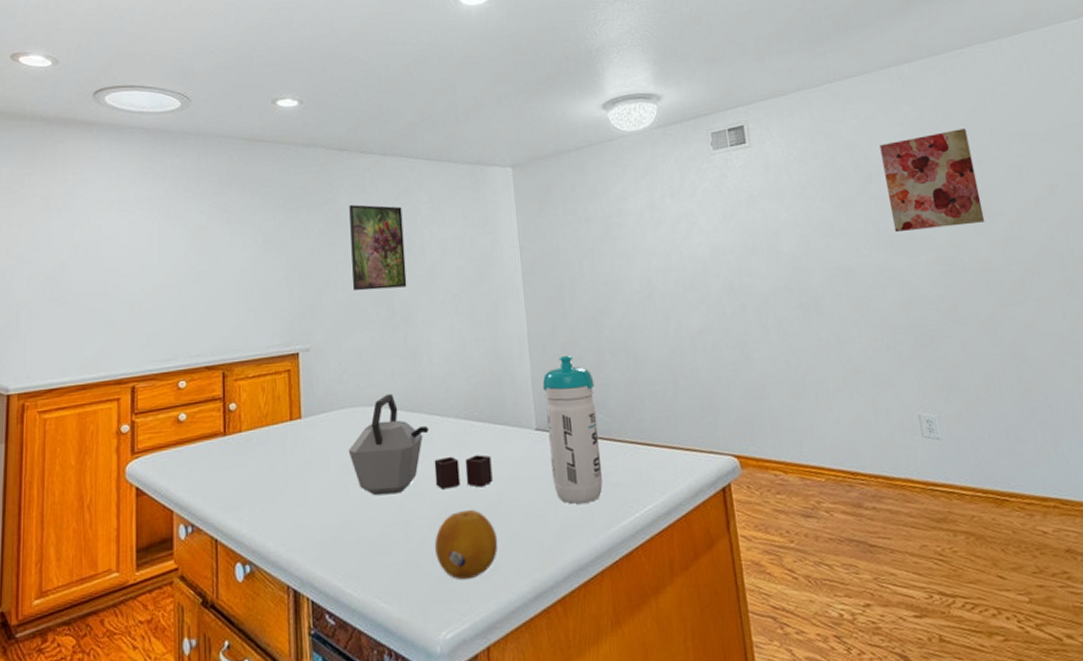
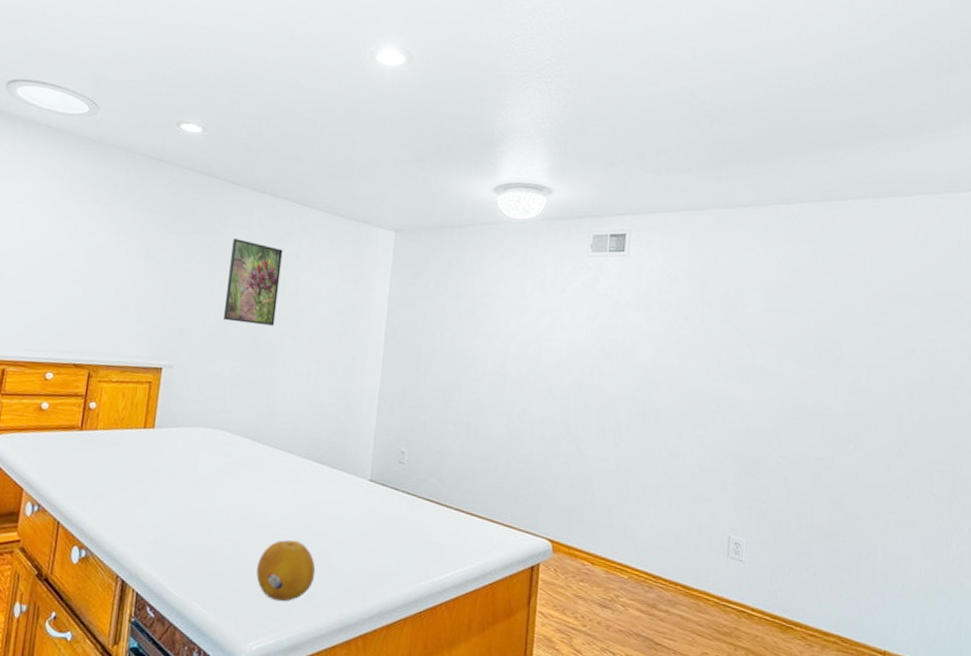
kettle: present [348,393,493,496] -> none [192,421,323,523]
water bottle: present [542,355,603,504] -> none [376,418,433,555]
wall art: present [879,128,985,233] -> none [747,277,840,371]

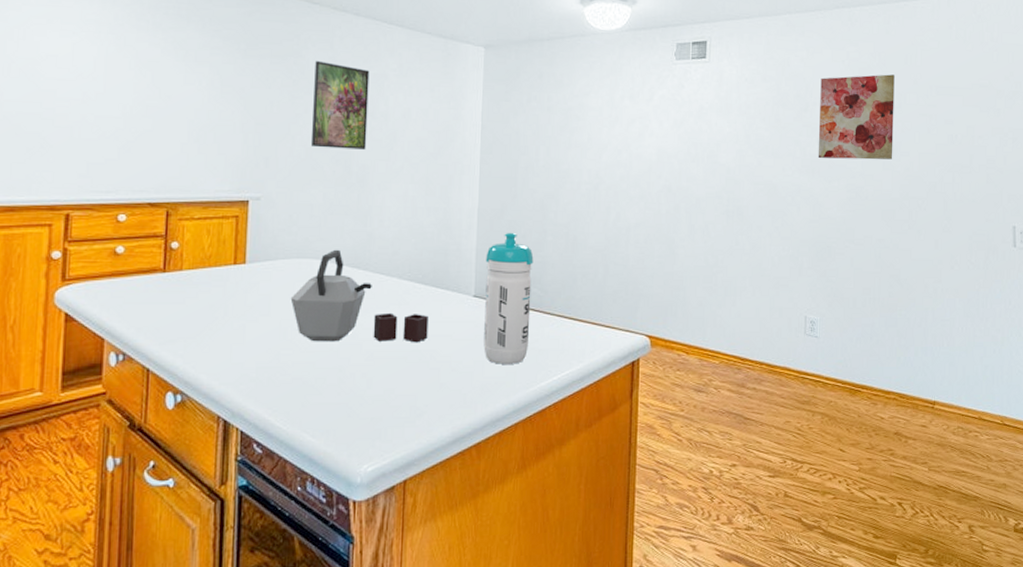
kettle: none [192,421,323,523] -> present [290,249,429,343]
fruit: present [256,540,316,602] -> none [366,362,426,423]
water bottle: none [376,418,433,555] -> present [484,232,534,364]
wall art: none [747,277,840,371] -> present [818,74,895,160]

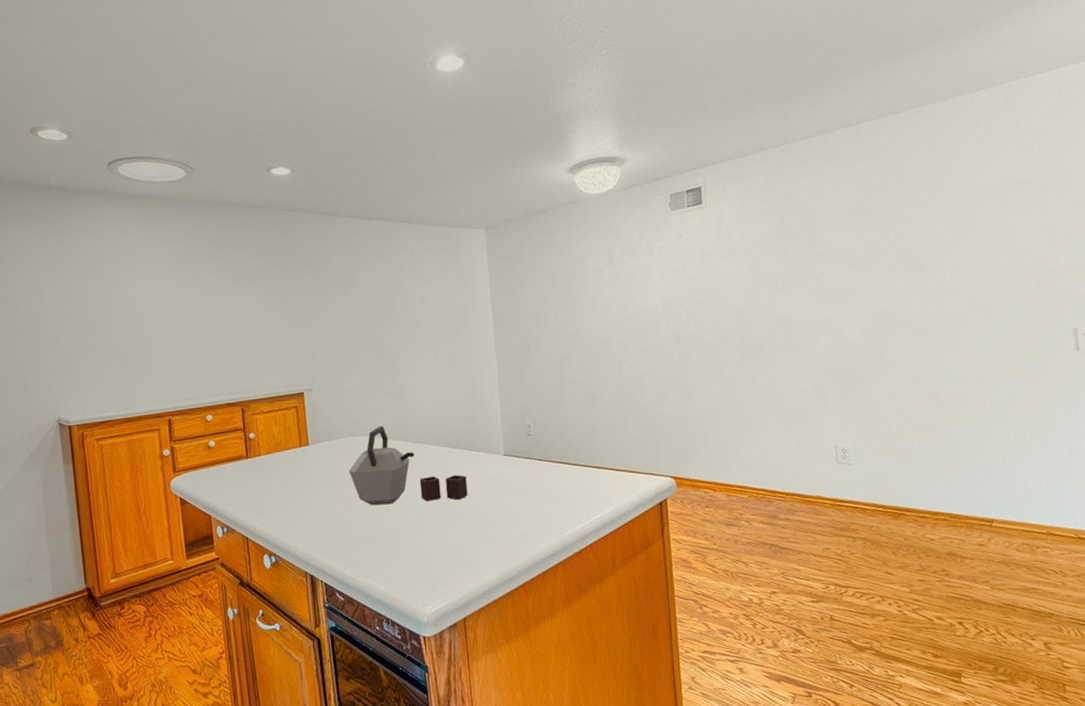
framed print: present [310,61,370,150] -> none [340,264,393,340]
water bottle: present [484,232,534,364] -> none [510,394,560,514]
wall art: present [818,74,895,160] -> none [829,187,920,286]

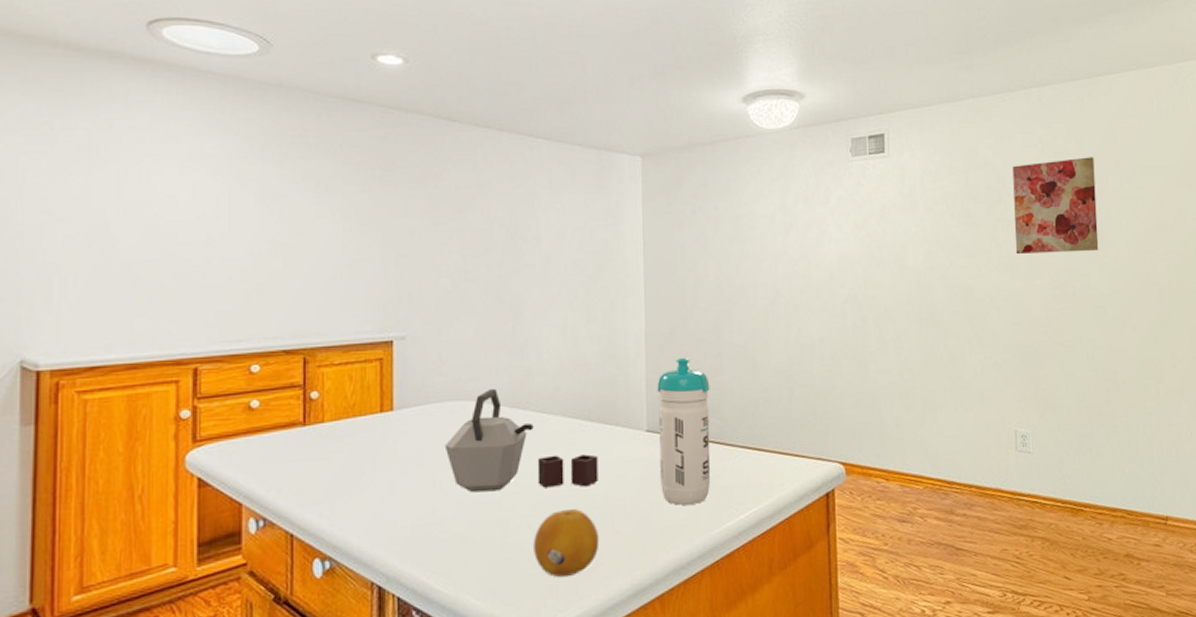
fruit: none [421,517,473,570] -> present [534,509,600,578]
water bottle: none [510,394,560,514] -> present [657,357,711,505]
wall art: none [829,187,920,286] -> present [1012,157,1099,255]

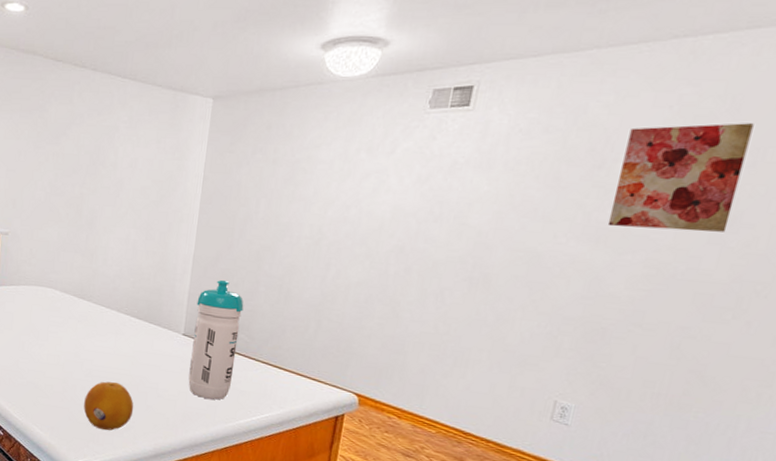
kettle: present [444,388,598,493] -> none [28,281,141,369]

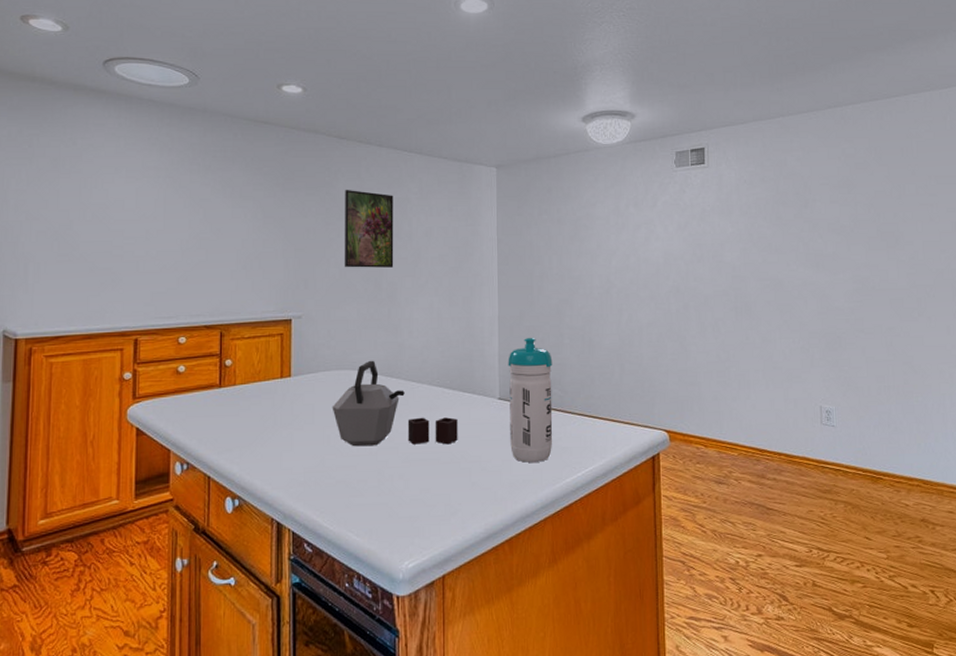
kettle: none [28,281,141,369] -> present [332,360,458,447]
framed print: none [49,114,103,196] -> present [344,190,394,268]
fruit: present [84,381,134,431] -> none [404,463,459,521]
wall art: present [607,123,754,232] -> none [818,167,897,253]

